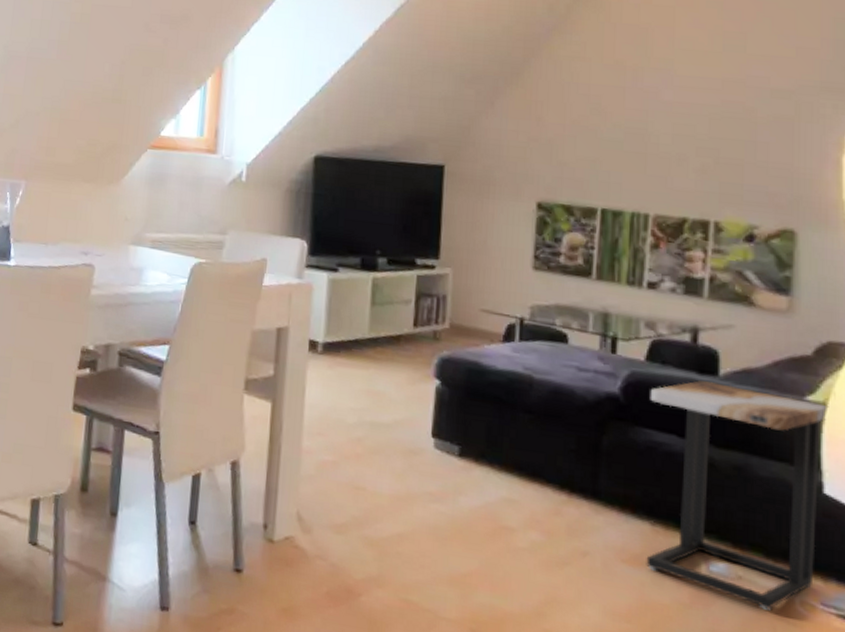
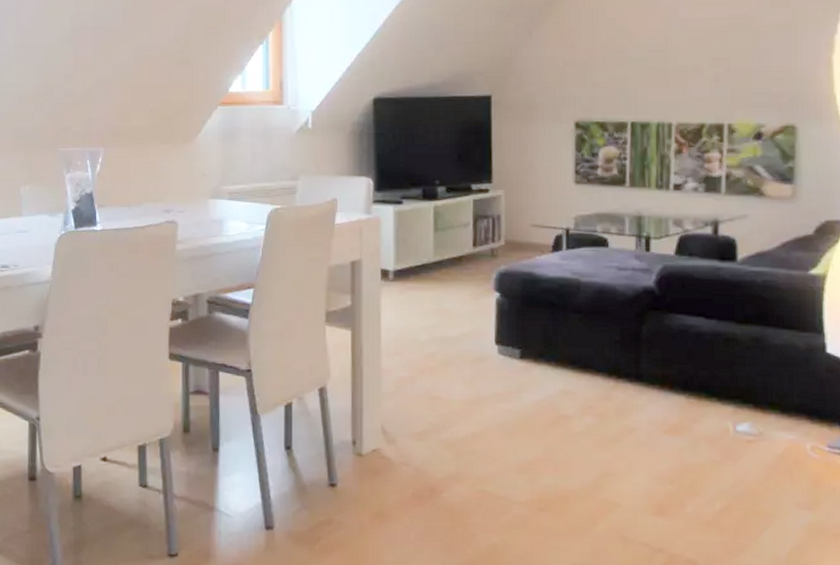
side table: present [646,380,829,611] -> none [680,267,829,458]

